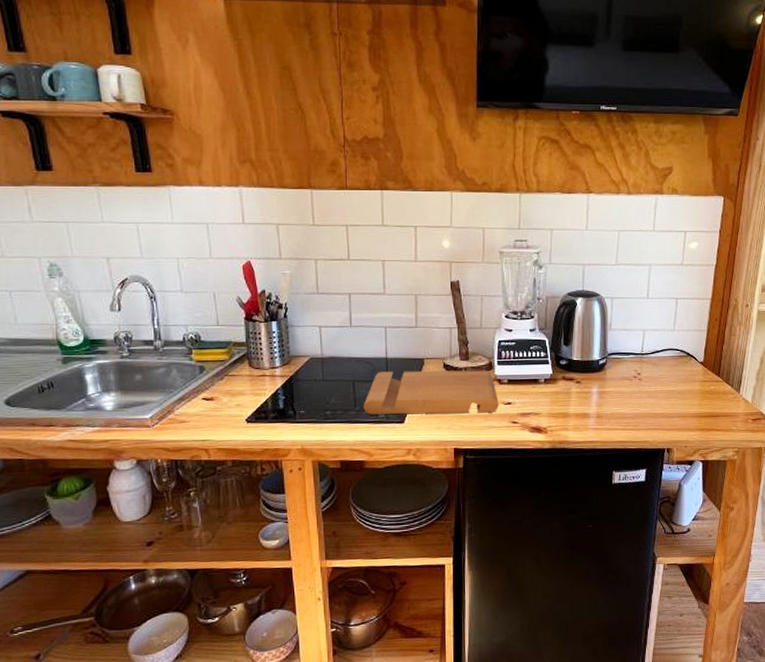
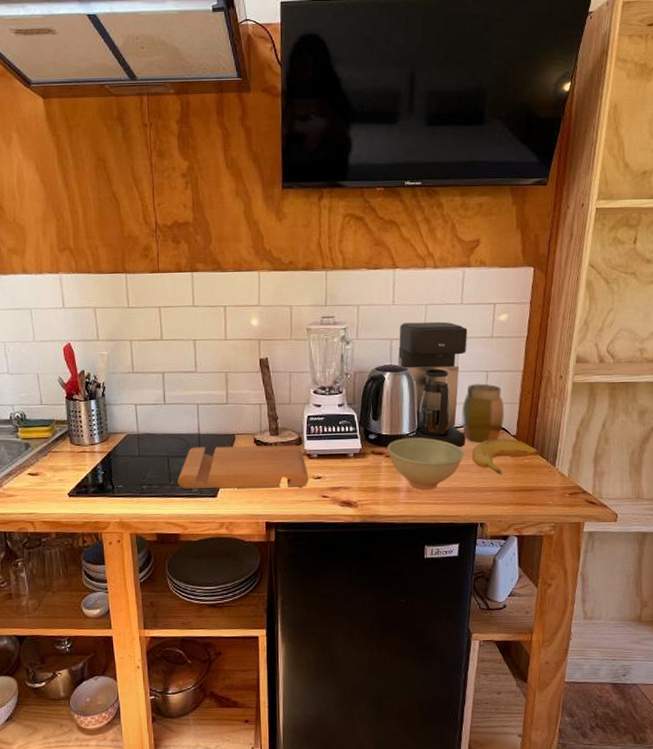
bowl: none [577,363,653,416] -> present [386,437,464,490]
coffee maker: none [589,248,659,374] -> present [397,321,468,448]
jar: none [651,310,693,369] -> present [461,383,505,443]
fruit: none [660,365,724,402] -> present [471,438,538,476]

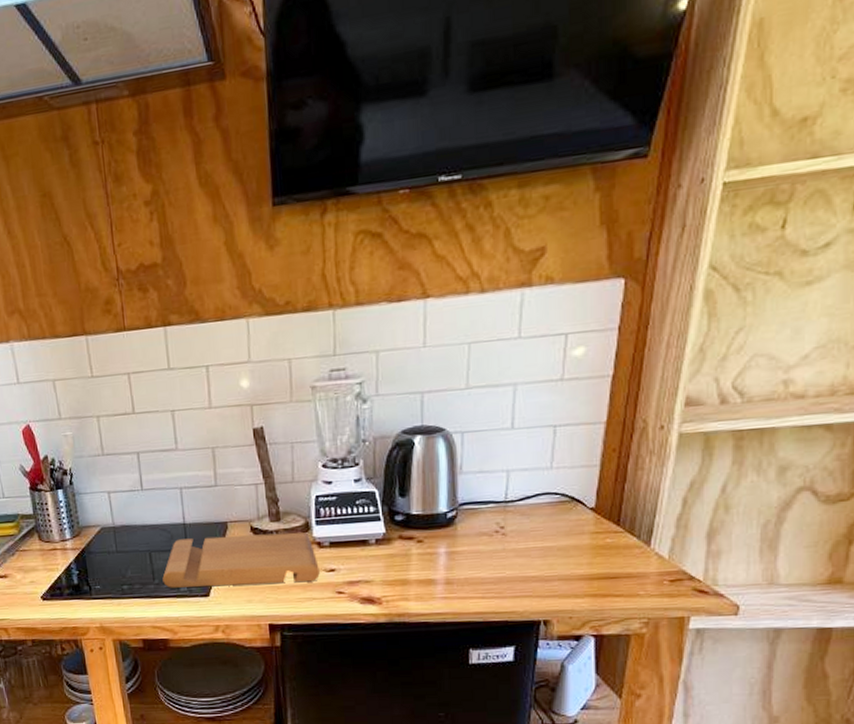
bowl: present [386,437,464,490] -> none [418,516,522,582]
coffee maker: present [397,321,468,448] -> none [431,363,528,527]
jar: present [461,383,505,443] -> none [518,442,579,520]
fruit: present [471,438,538,476] -> none [532,512,626,560]

